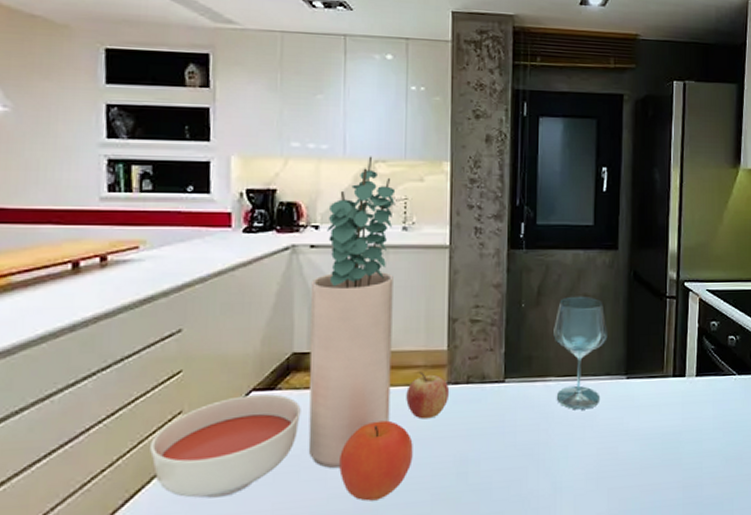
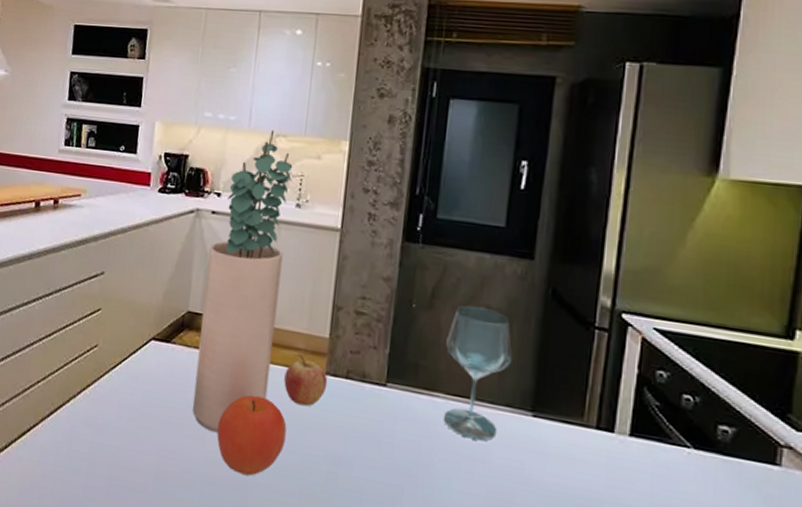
bowl: present [150,394,301,498] -> none [71,342,190,432]

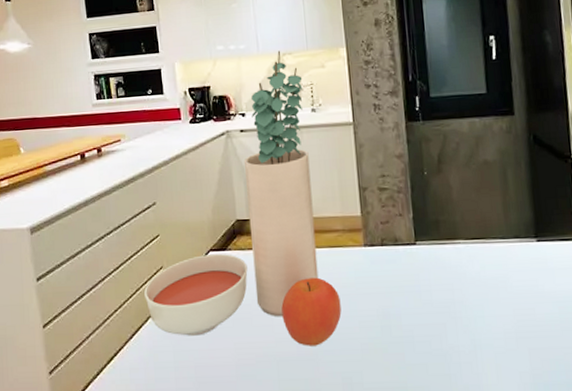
bowl: none [71,342,190,432] -> present [144,254,248,336]
fruit: present [284,355,328,407] -> none [330,235,368,277]
wine glass: present [443,305,513,441] -> none [456,162,513,271]

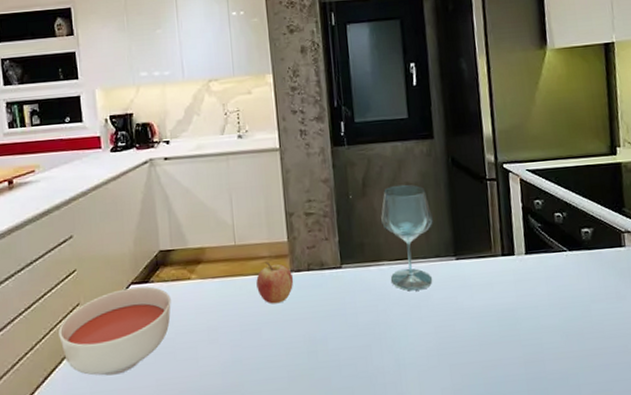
vase: present [243,50,319,317] -> none [167,77,245,350]
fruit: present [281,277,342,346] -> none [206,306,268,378]
fruit: none [330,235,368,277] -> present [256,262,294,304]
wine glass: none [456,162,513,271] -> present [380,184,433,291]

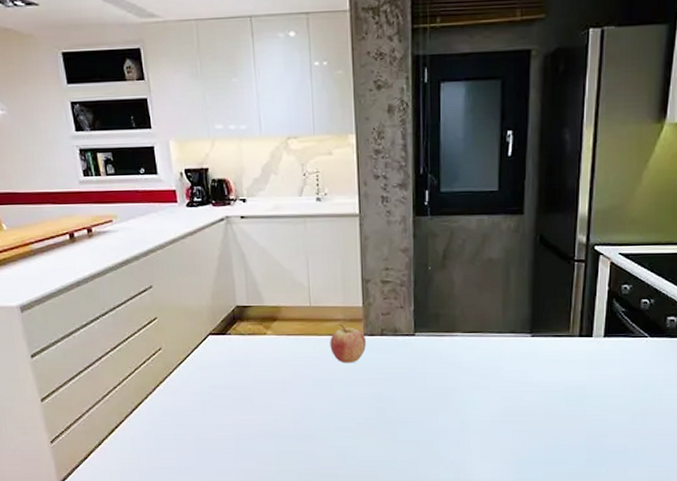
bowl: present [59,286,171,376] -> none [143,338,248,412]
wine glass: present [380,184,433,291] -> none [458,259,512,362]

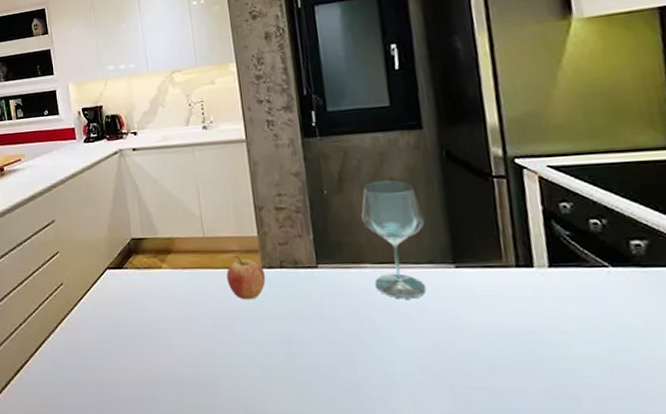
wine glass: none [458,259,512,362] -> present [360,180,427,299]

